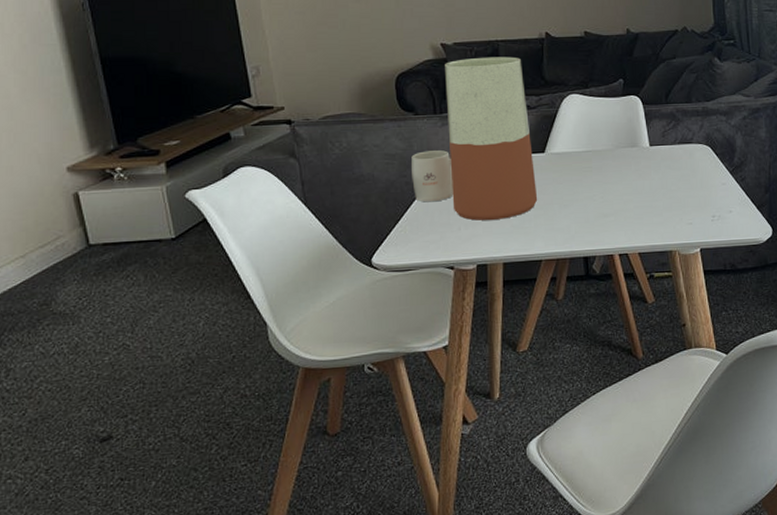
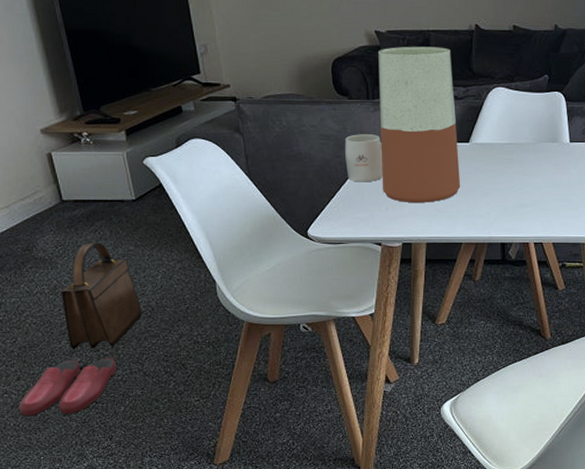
slippers: none [25,423,147,505] -> present [19,358,116,417]
handbag: none [83,289,180,418] -> present [61,242,142,350]

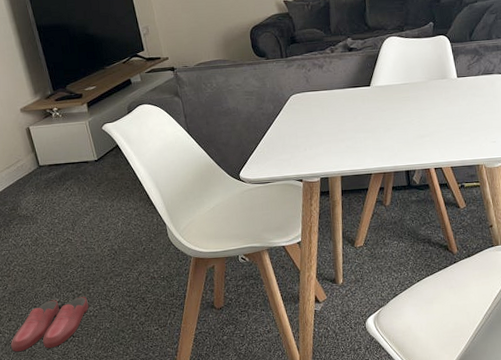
handbag: present [61,242,142,350] -> none [41,198,107,292]
mug: present [344,134,383,182] -> none [265,87,300,129]
vase: present [378,46,461,203] -> none [287,8,367,143]

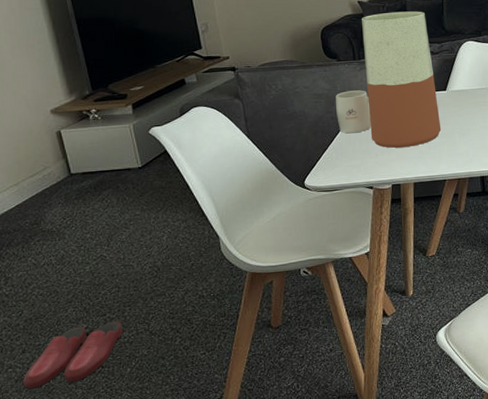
mug: none [265,87,300,129] -> present [335,90,371,134]
vase: none [287,8,367,143] -> present [362,11,442,148]

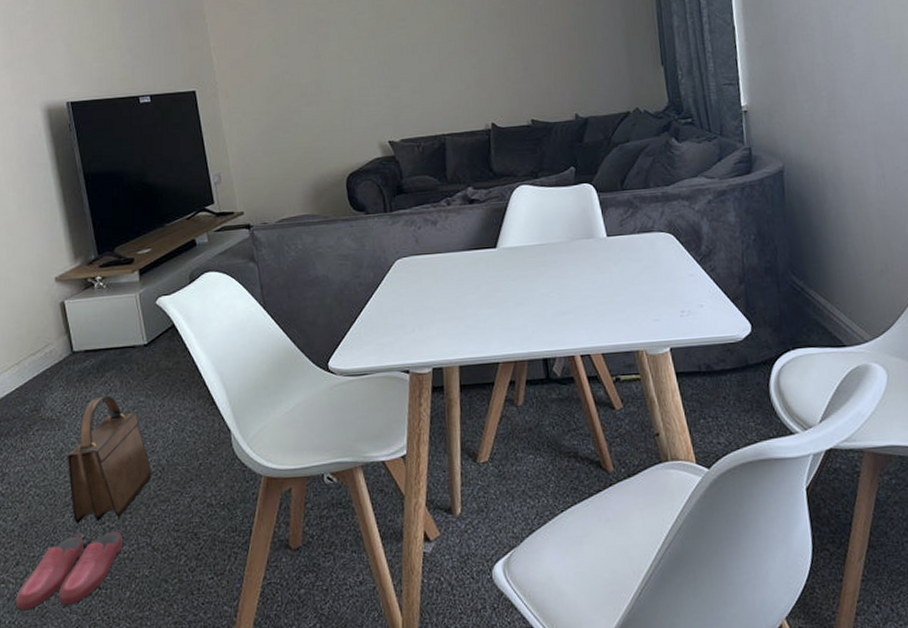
handbag: none [68,210,148,317] -> present [67,395,151,524]
mug: present [335,90,371,134] -> none [363,249,406,304]
vase: present [362,11,442,148] -> none [393,150,492,321]

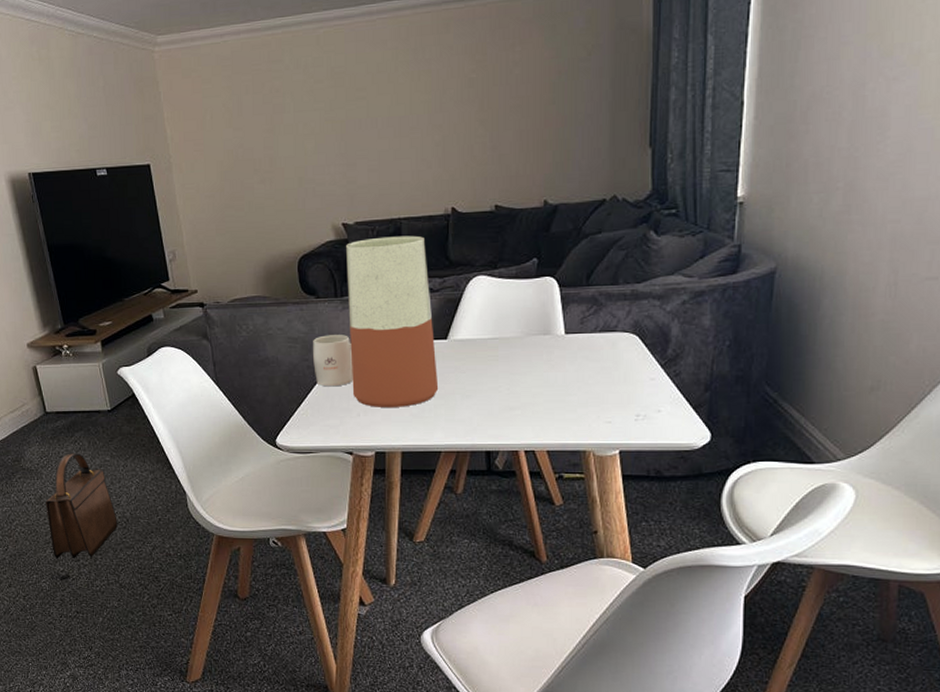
slippers: present [16,531,122,611] -> none [10,568,95,623]
mug: none [363,249,406,304] -> present [312,335,353,387]
vase: none [393,150,492,321] -> present [346,235,439,407]

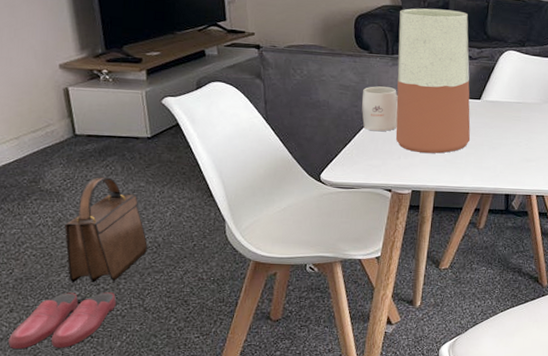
slippers: none [10,568,95,623] -> present [9,292,116,350]

